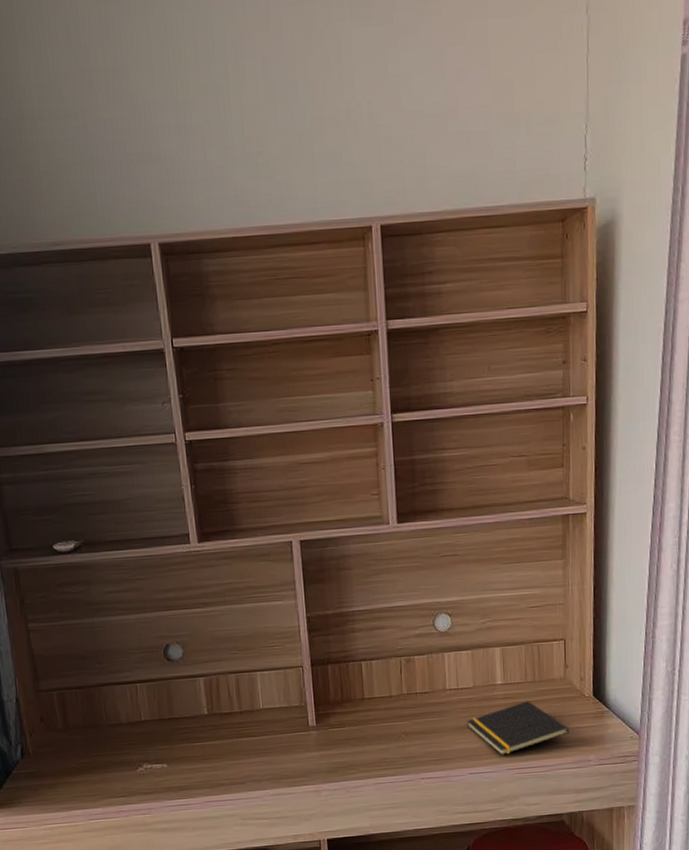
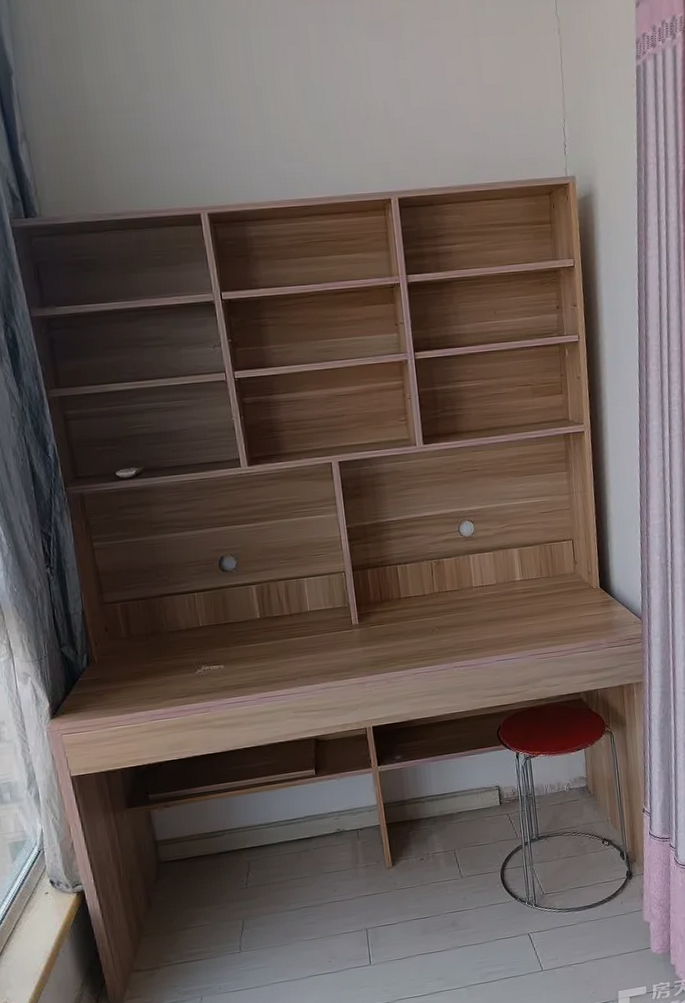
notepad: present [467,701,569,755] -> none [492,594,581,643]

